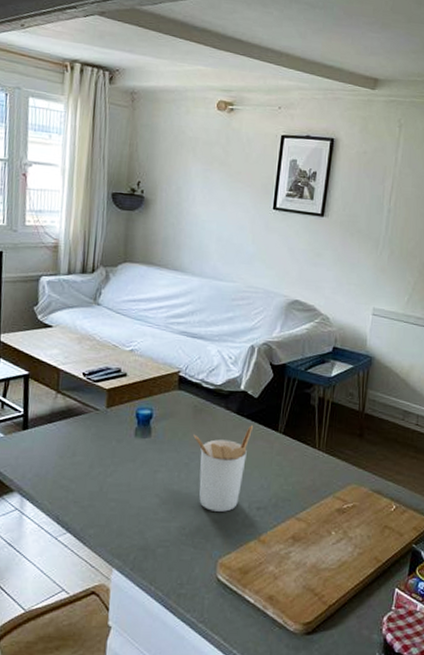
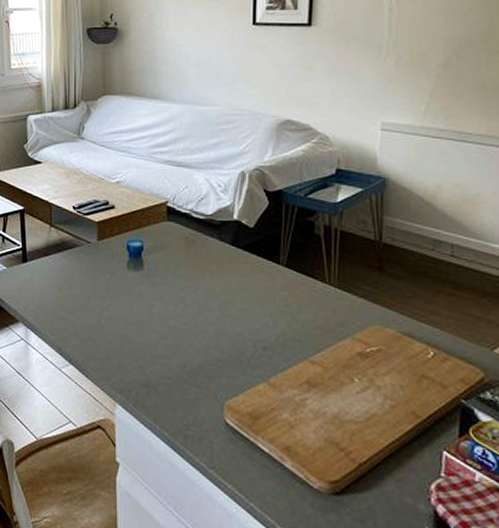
utensil holder: present [193,425,254,512] -> none [187,257,252,351]

